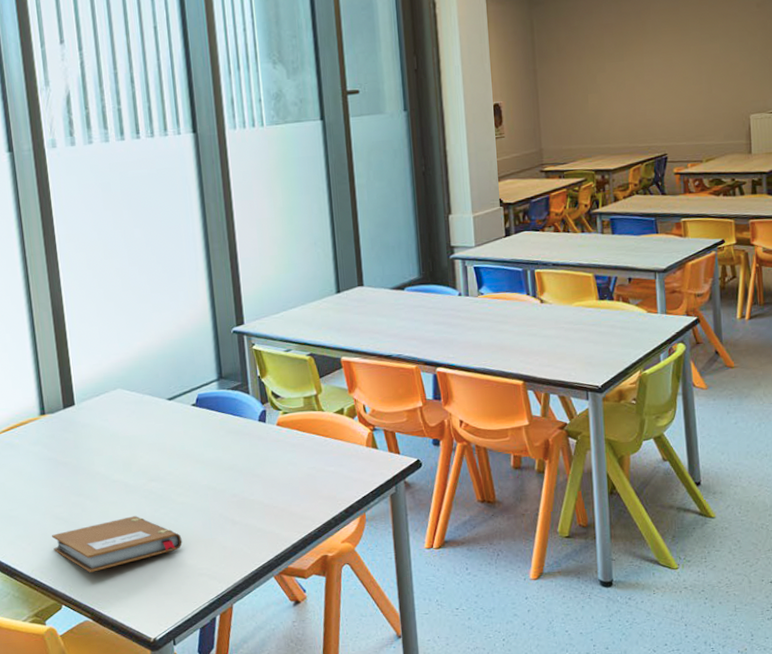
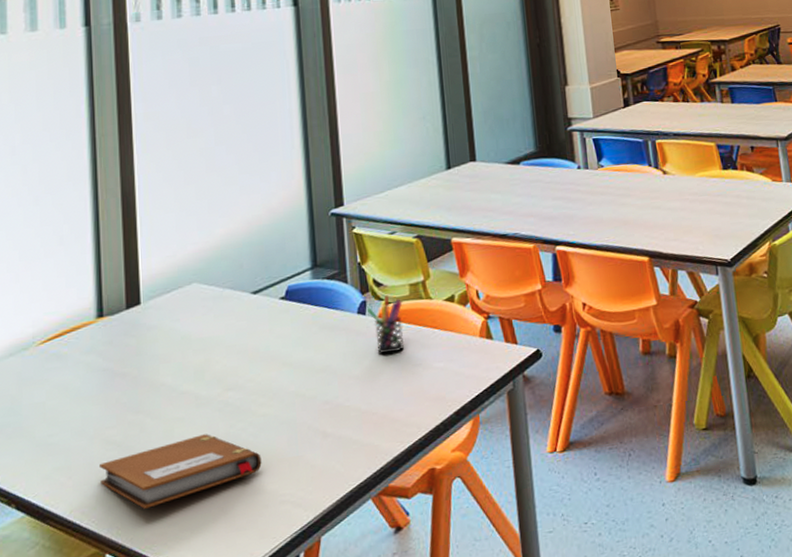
pen holder: none [266,406,299,457] -> present [366,295,404,354]

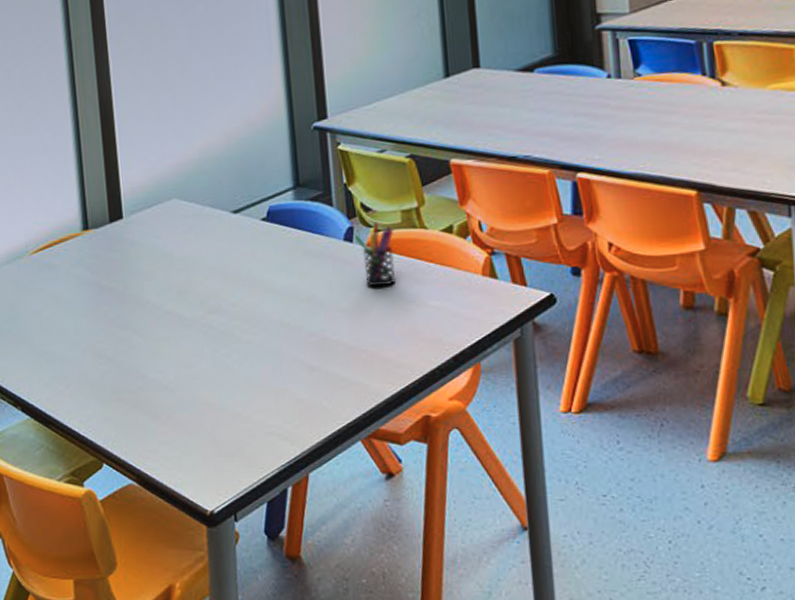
notebook: present [100,434,262,509] -> none [93,356,248,424]

